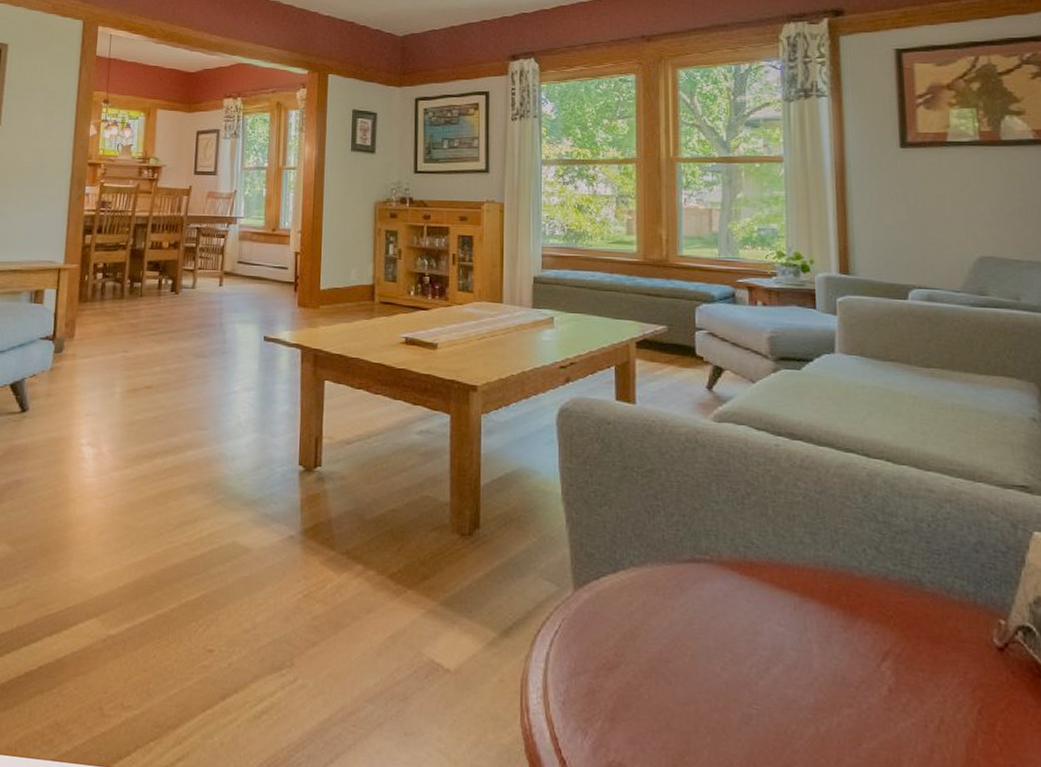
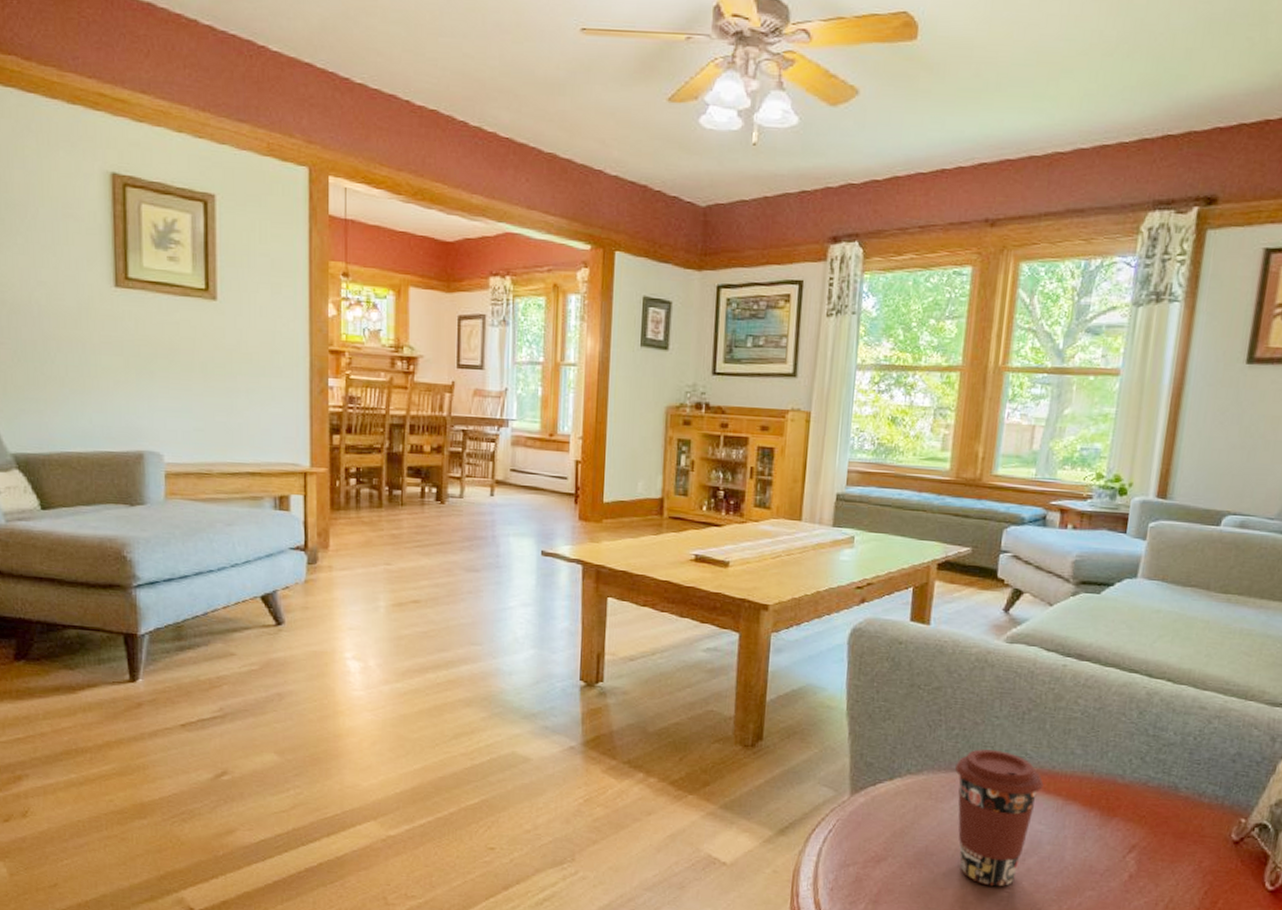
coffee cup: none [679,538,776,702] -> present [954,749,1044,887]

